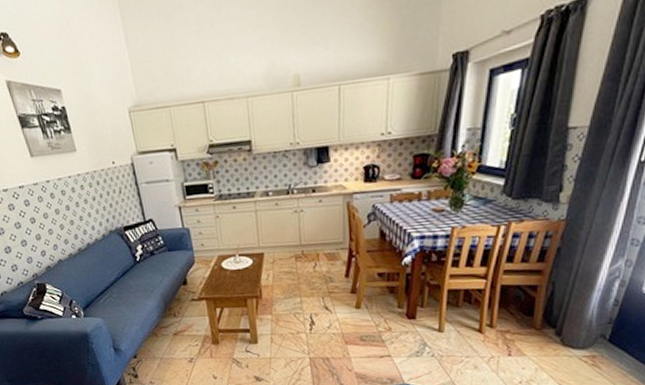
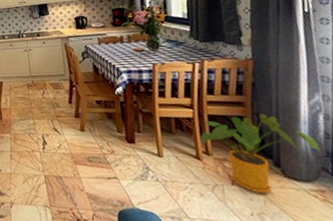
house plant: none [489,282,605,363] -> present [201,113,321,194]

